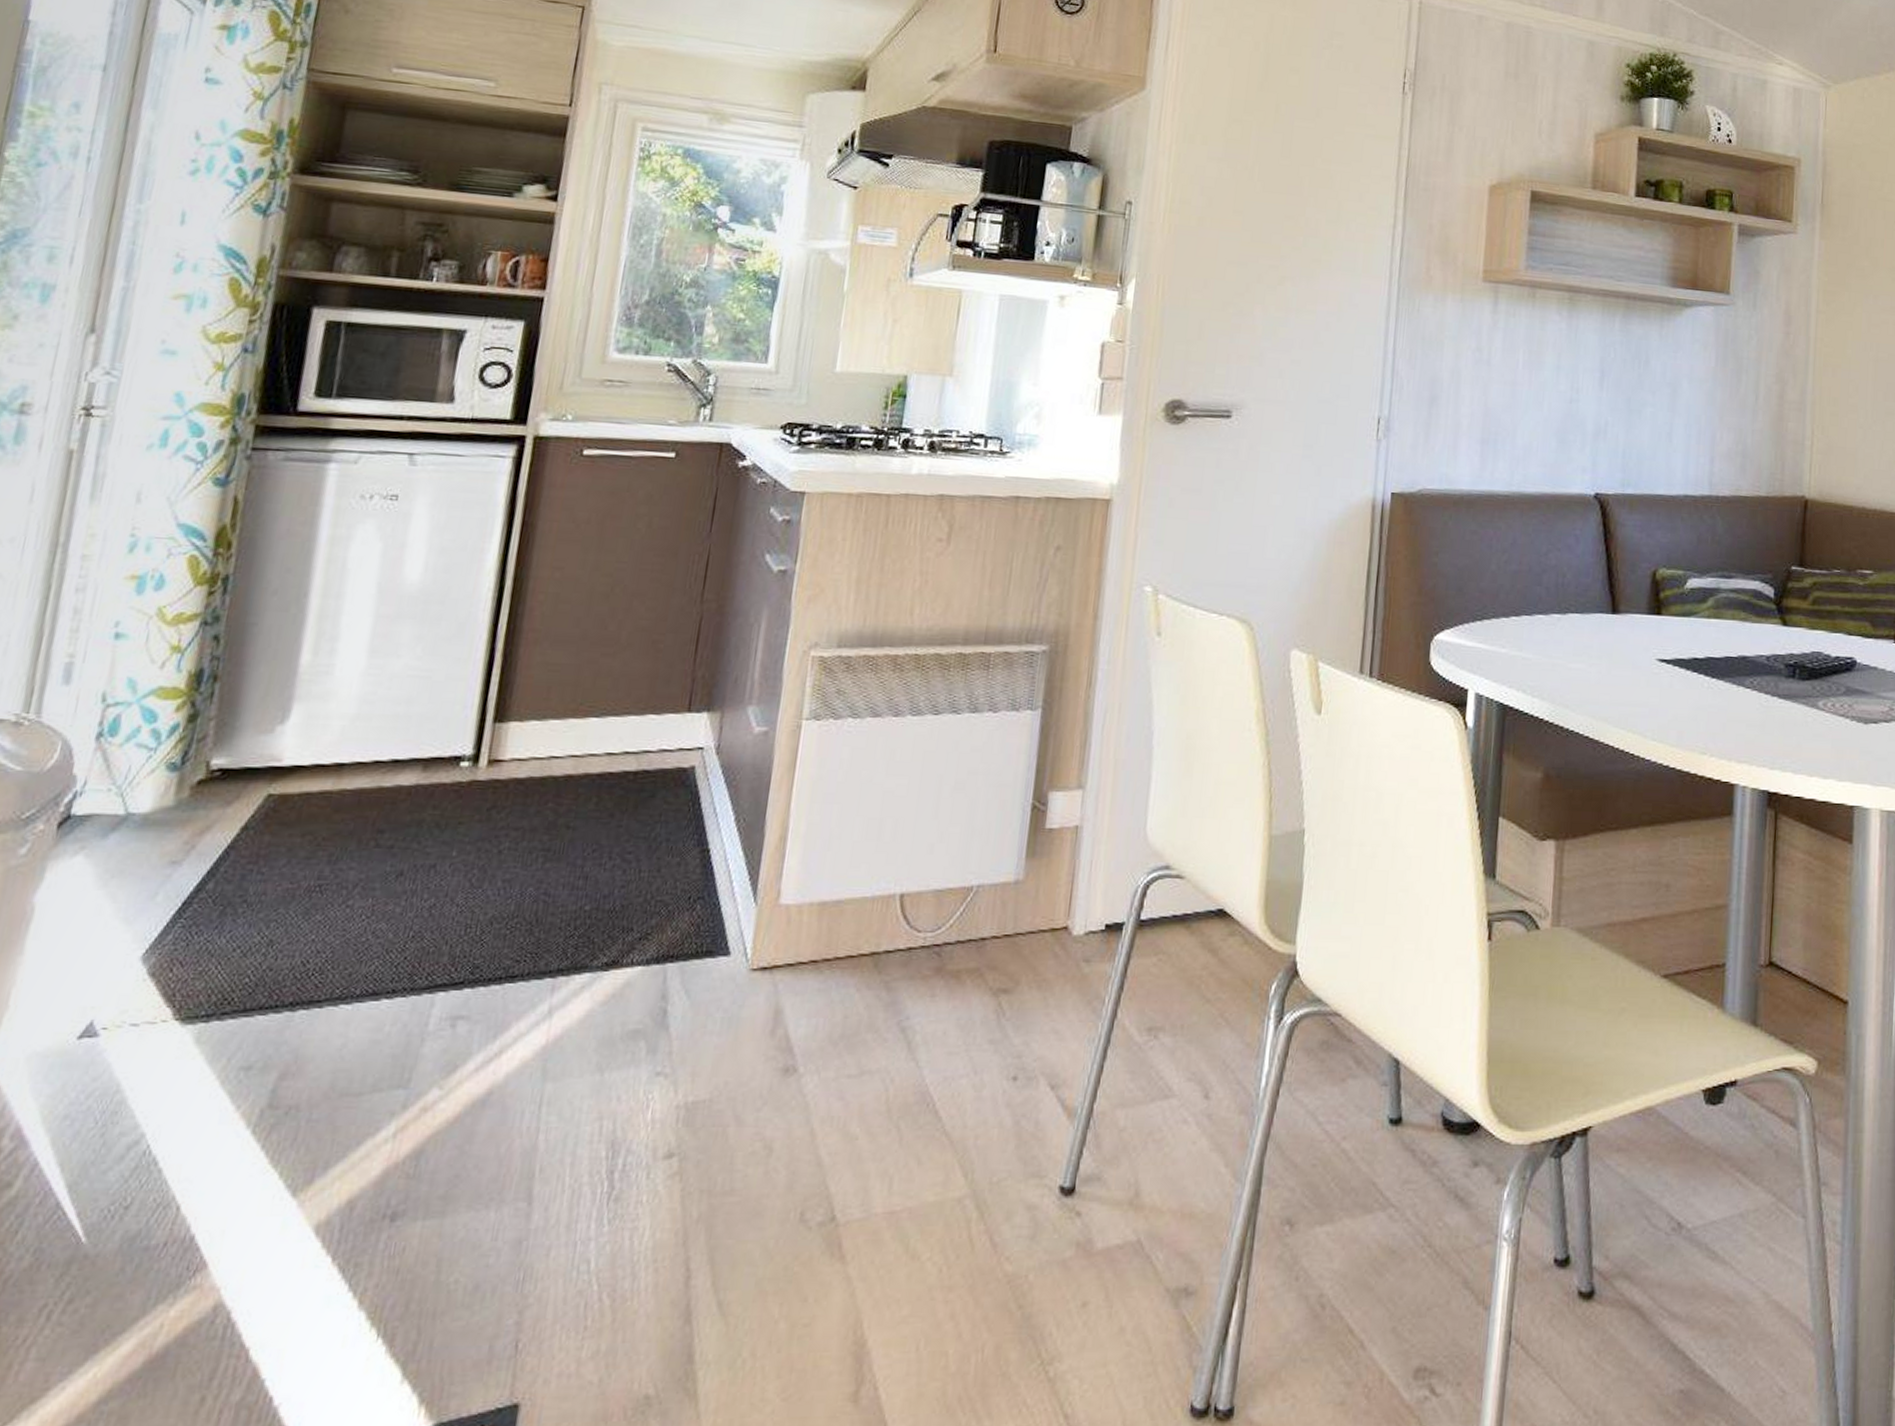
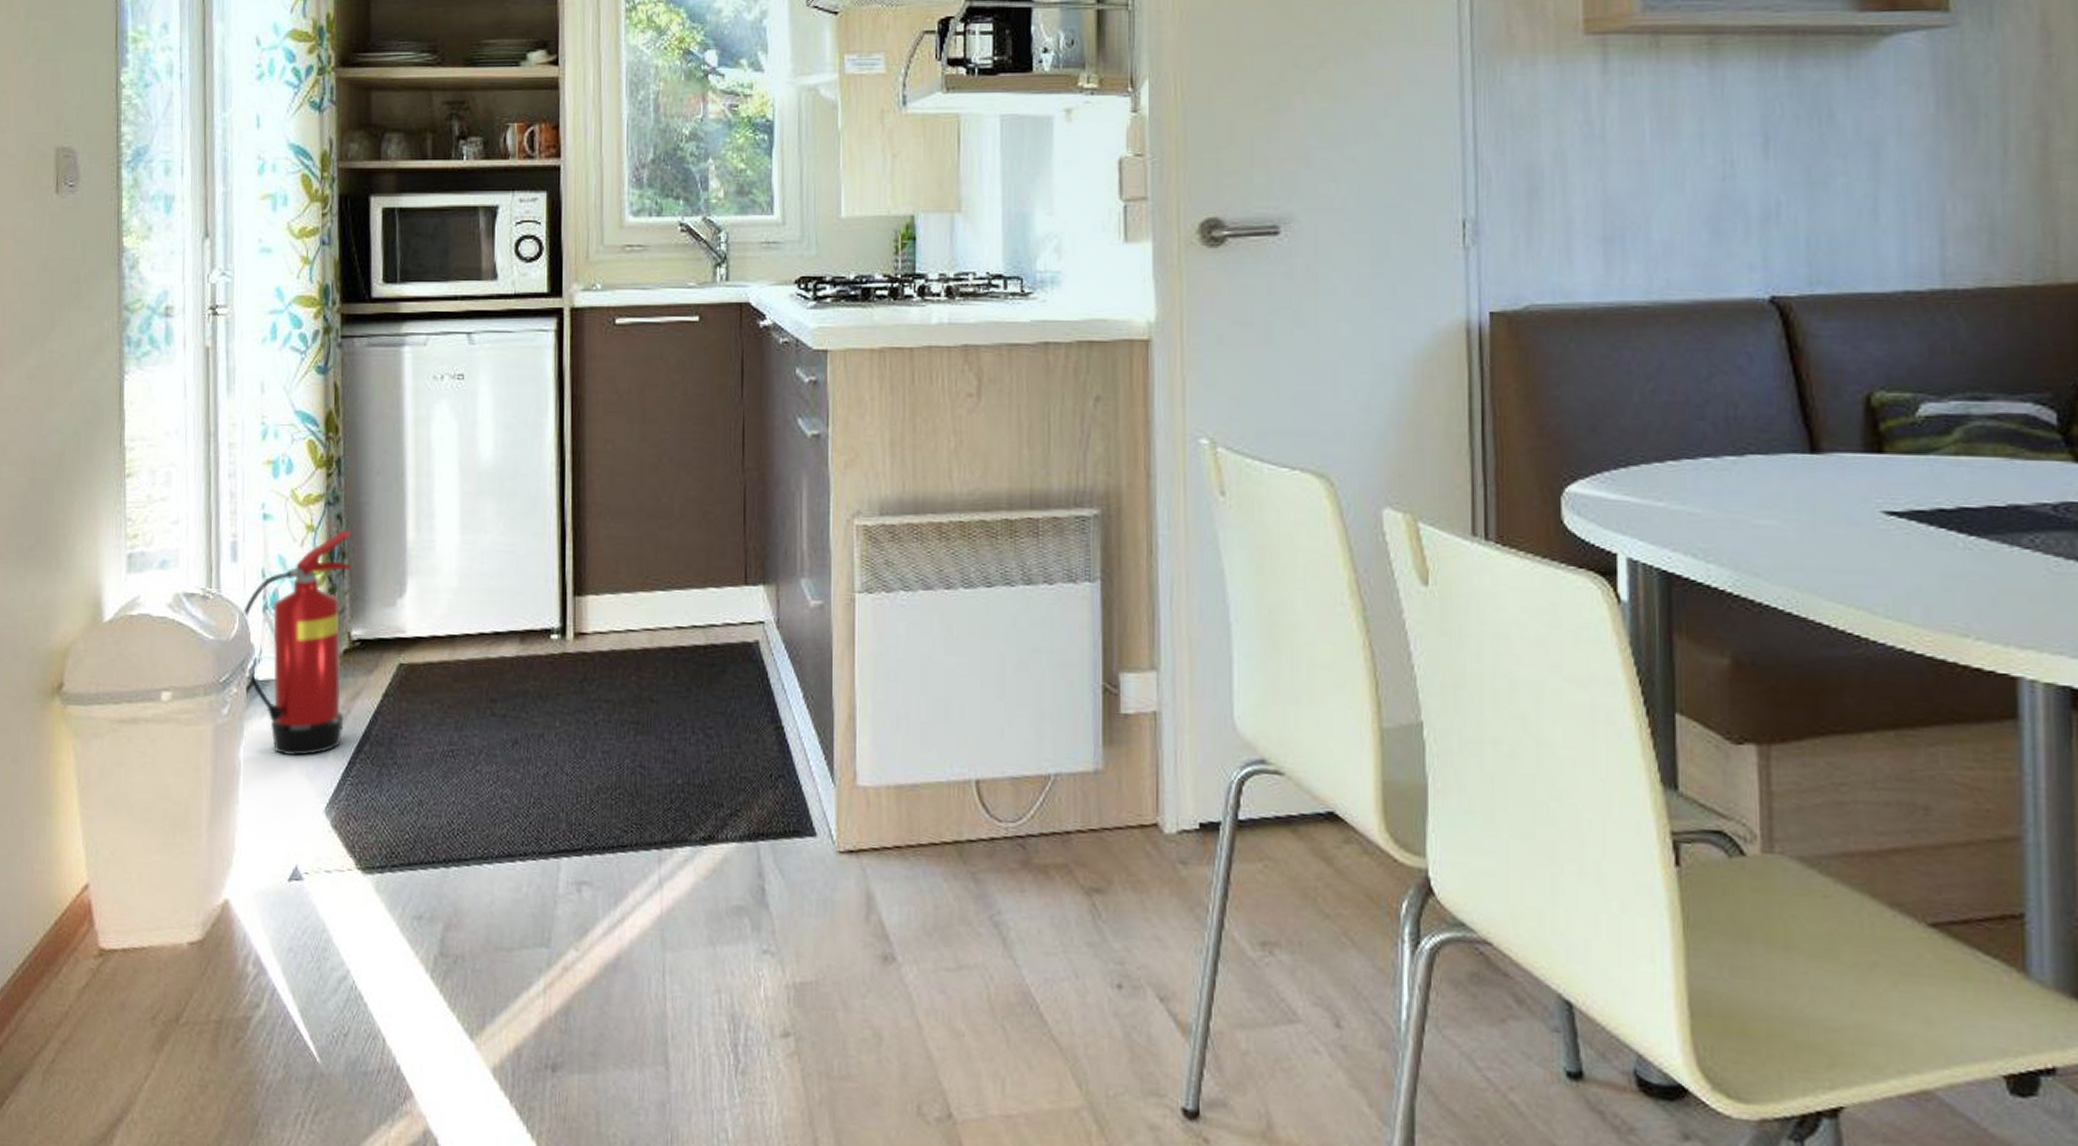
fire extinguisher: none [62,652,231,899] -> present [242,530,352,757]

